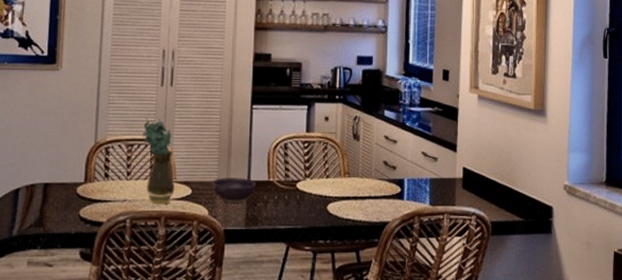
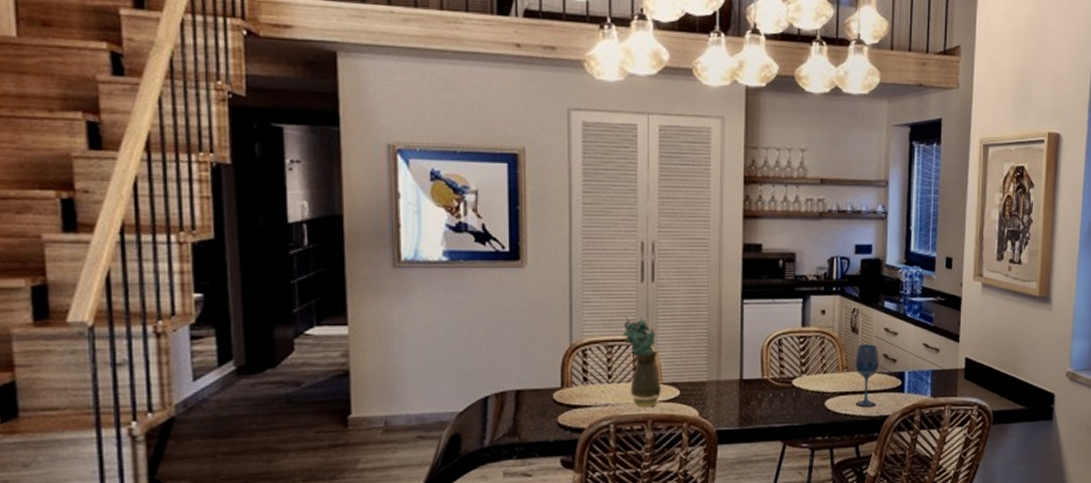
bowl: present [212,177,256,202] -> none [702,376,749,402]
wineglass: none [355,151,379,212] -> present [854,344,879,407]

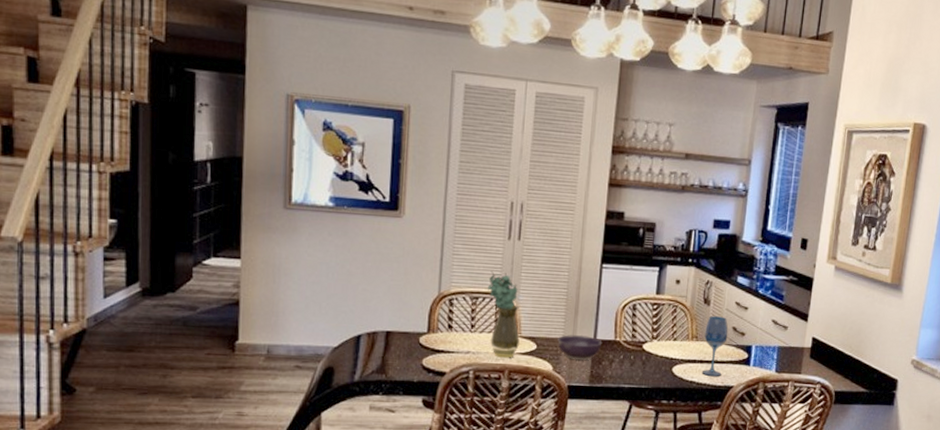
bowl: none [702,376,749,402] -> present [557,335,602,360]

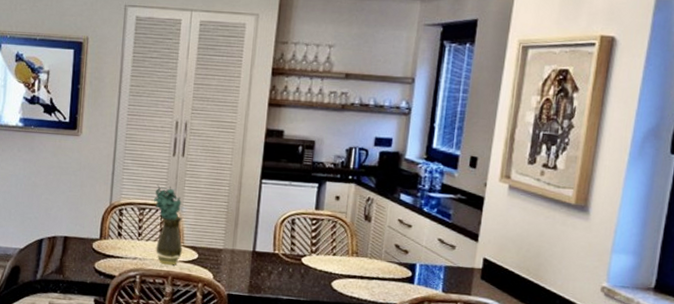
bowl: present [557,335,602,360] -> none [218,246,261,270]
wineglass: present [701,316,729,376] -> none [362,232,391,293]

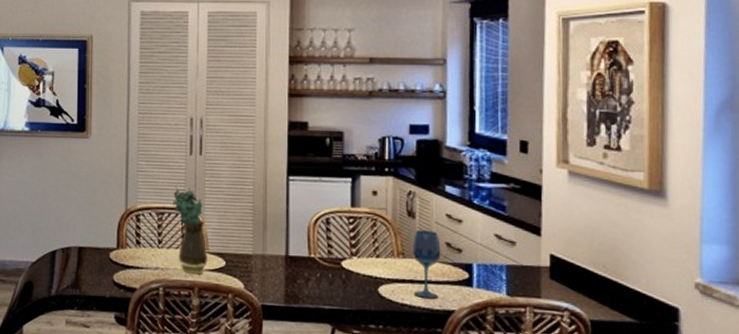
wineglass: none [362,232,391,293] -> present [411,230,441,299]

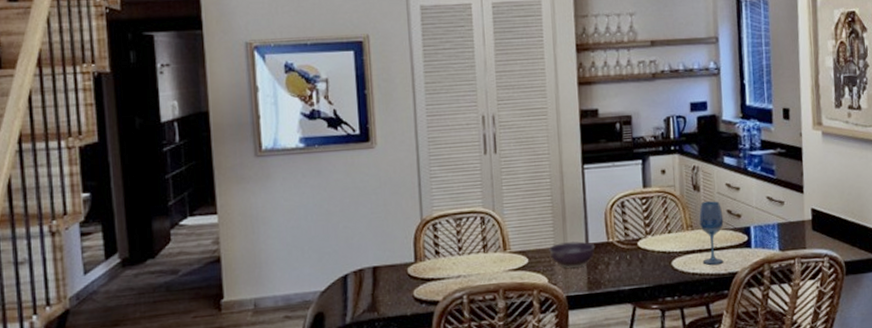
vase: present [173,186,207,275] -> none [470,189,510,278]
bowl: none [247,251,296,278] -> present [549,241,595,268]

